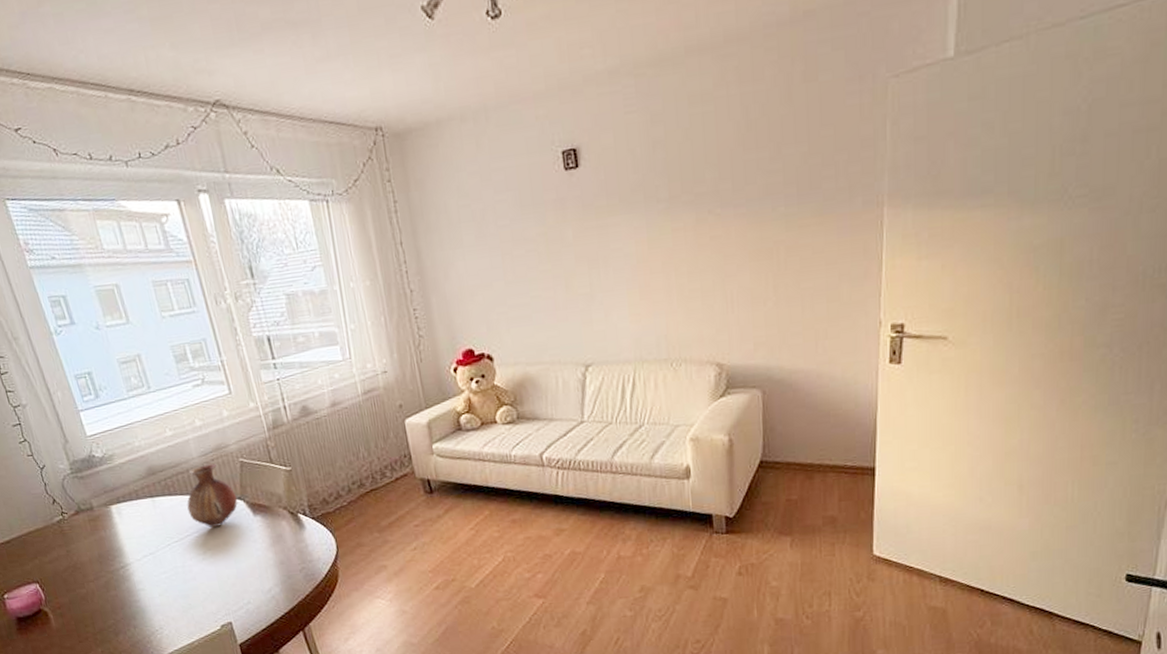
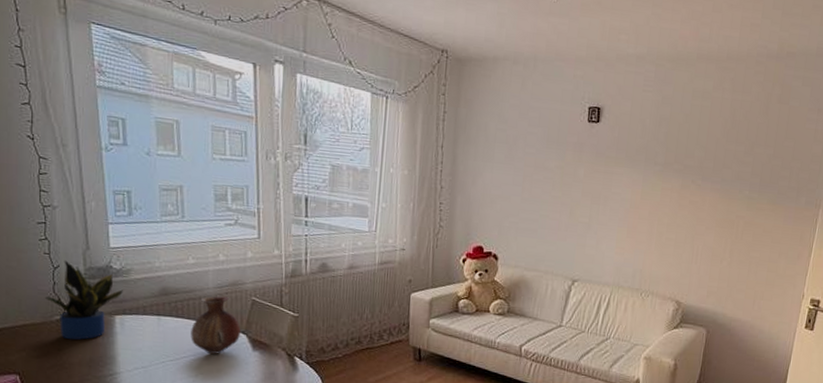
potted plant: none [40,458,112,539] -> present [44,260,123,340]

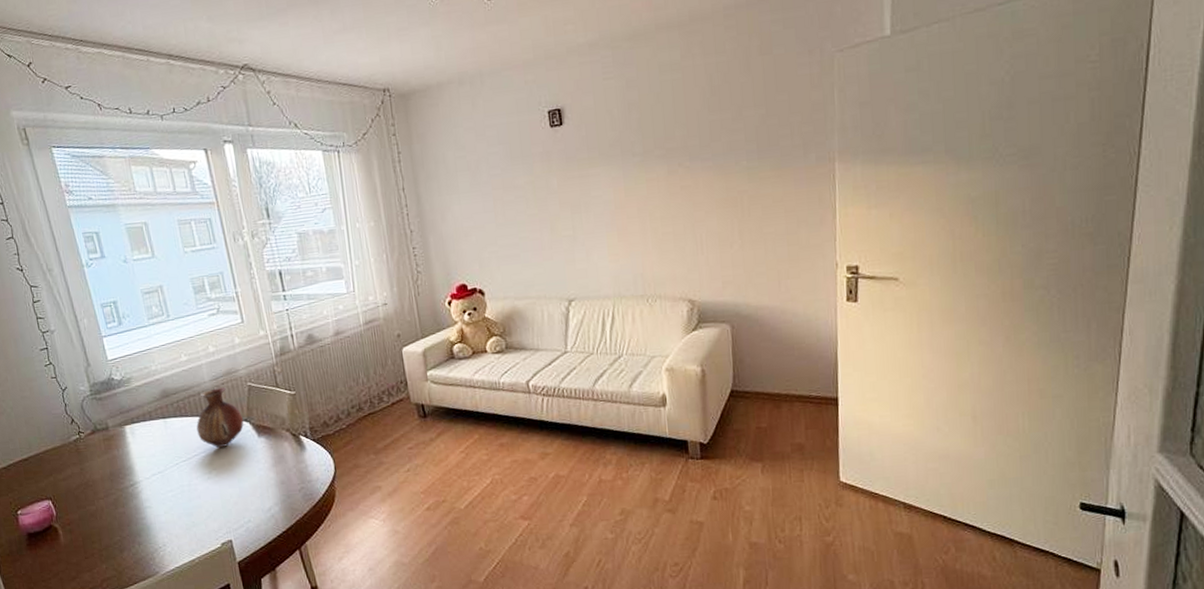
potted plant: present [44,260,123,340] -> none [59,380,128,458]

